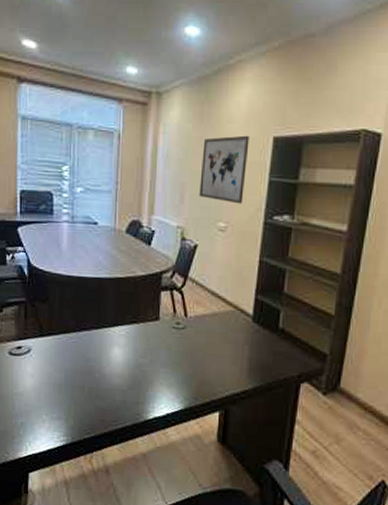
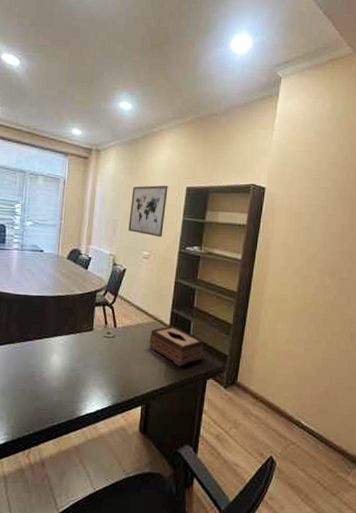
tissue box: none [228,316,297,367] -> present [149,326,204,367]

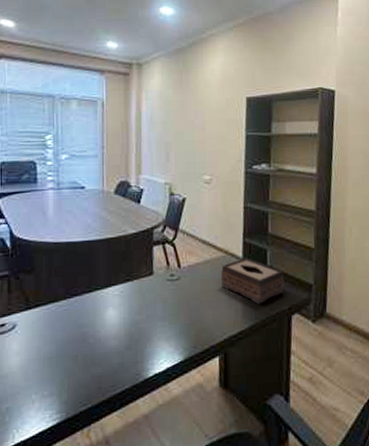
wall art: present [128,185,168,238] -> none [183,97,226,158]

